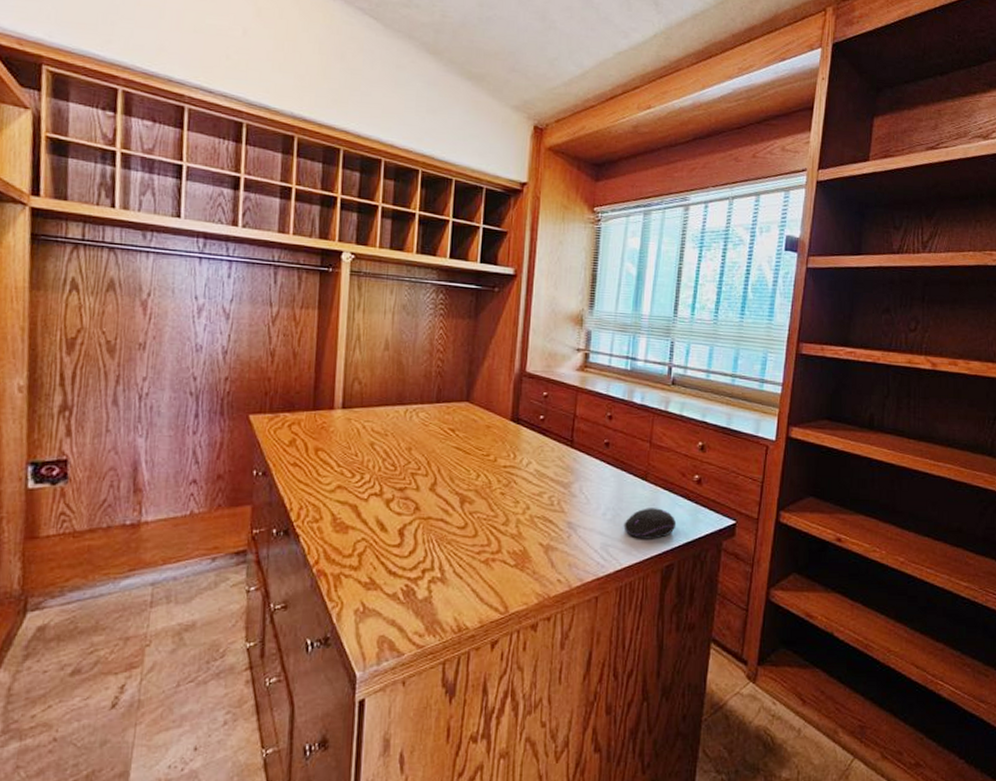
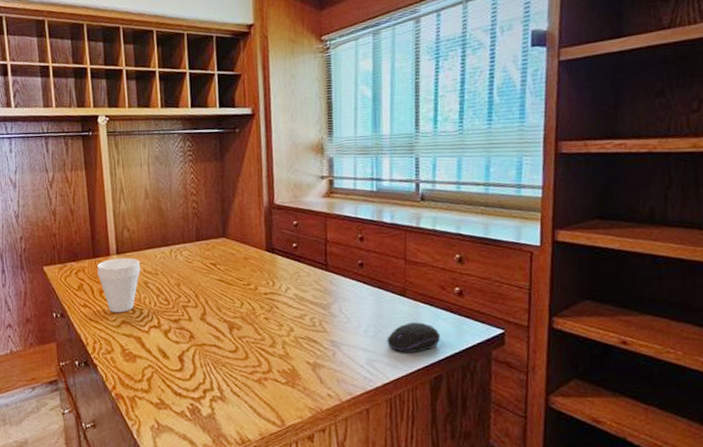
cup: none [315,413,369,475] -> present [97,257,141,312]

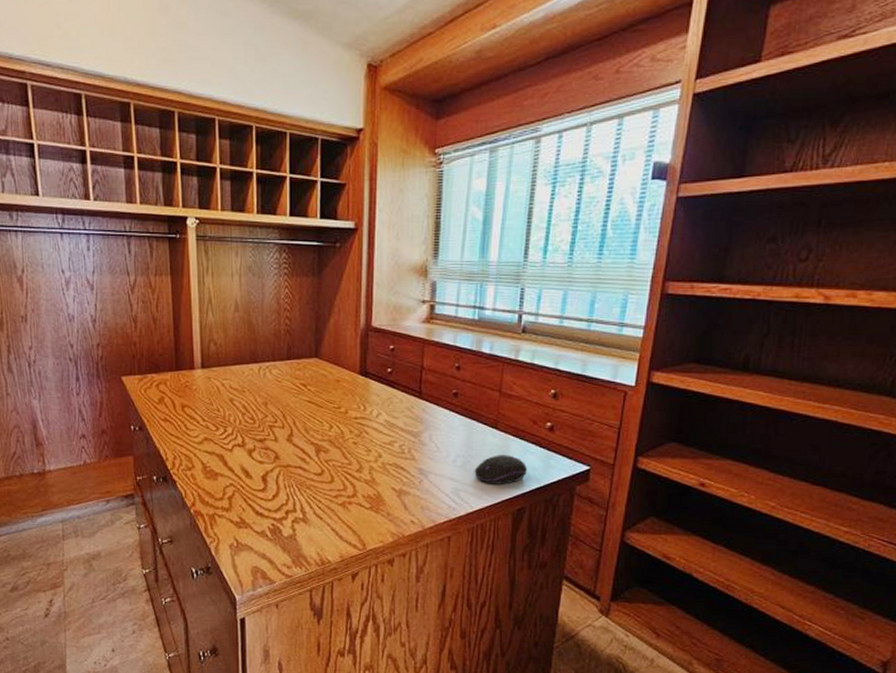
cup: present [97,257,141,312] -> none [179,372,227,428]

